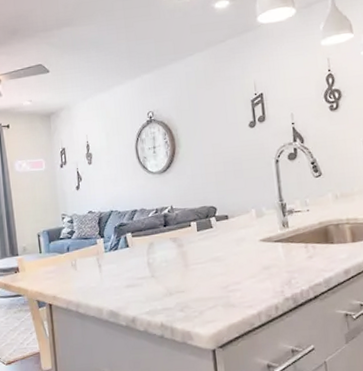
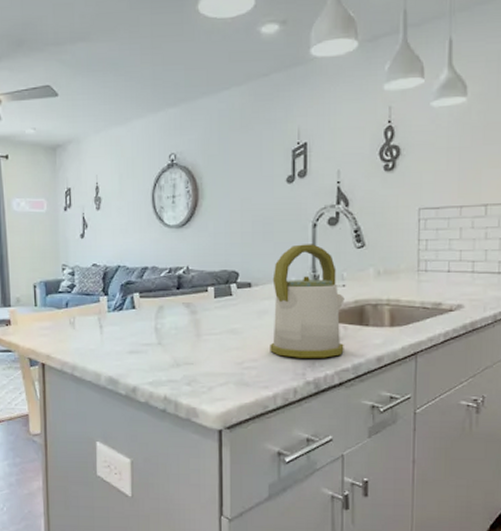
kettle: none [246,177,315,278] -> present [270,244,345,358]

